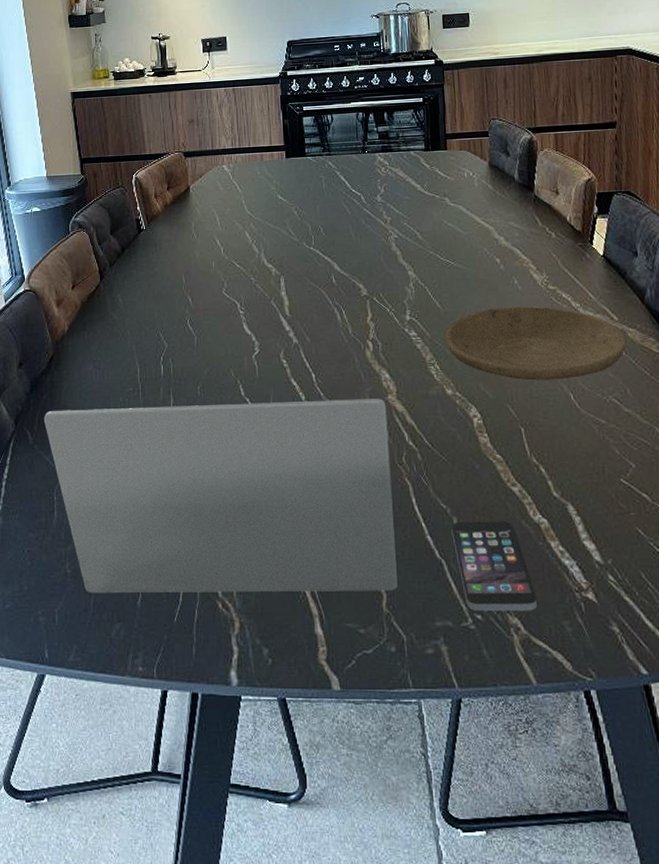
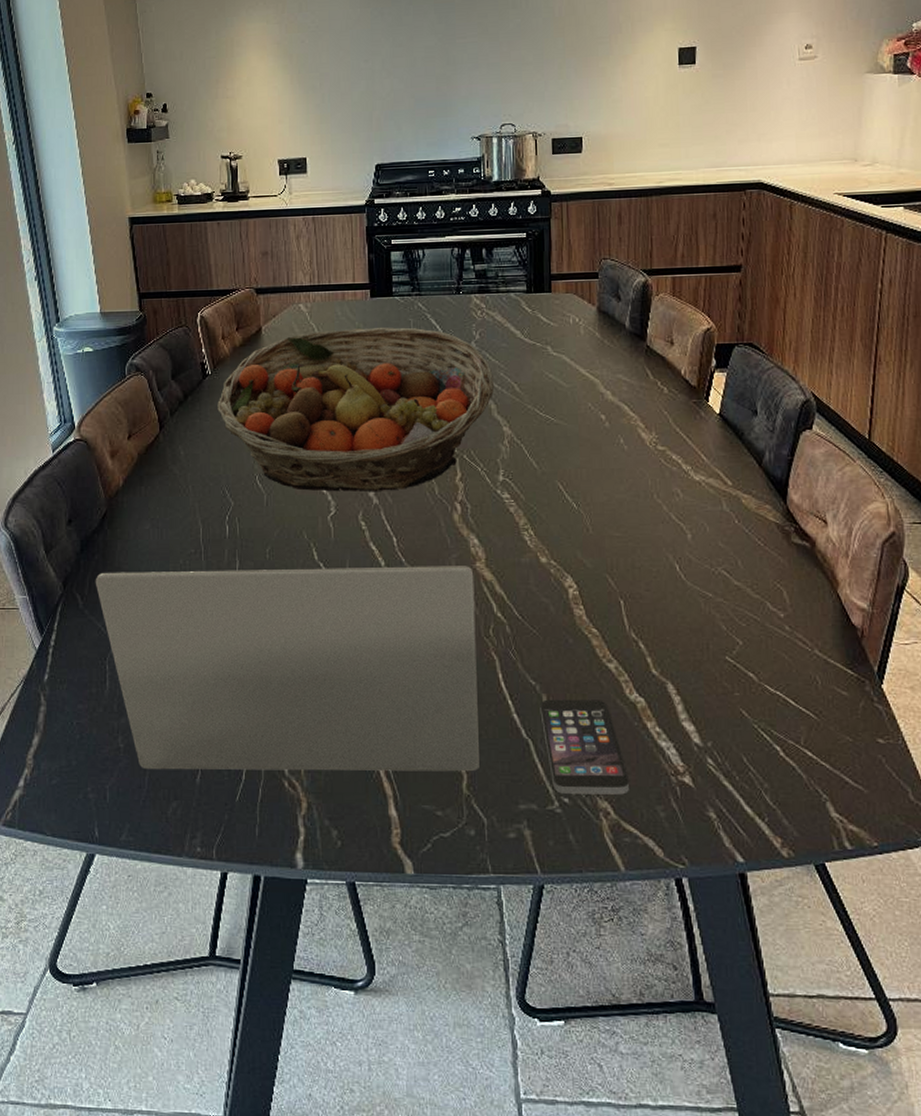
fruit basket: none [151,184,399,333] -> present [217,327,494,492]
plate: present [444,306,627,381] -> none [540,468,740,549]

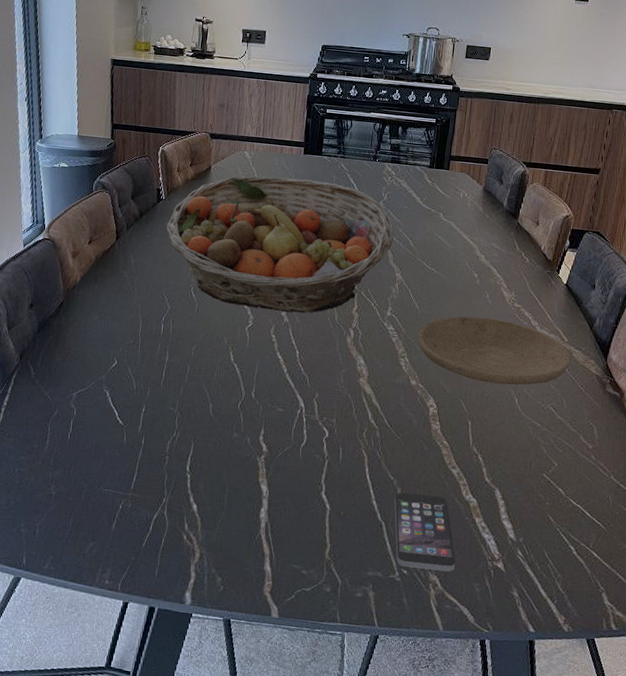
laptop: present [95,566,479,772] -> none [47,351,357,542]
plate: none [540,468,740,549] -> present [417,316,571,386]

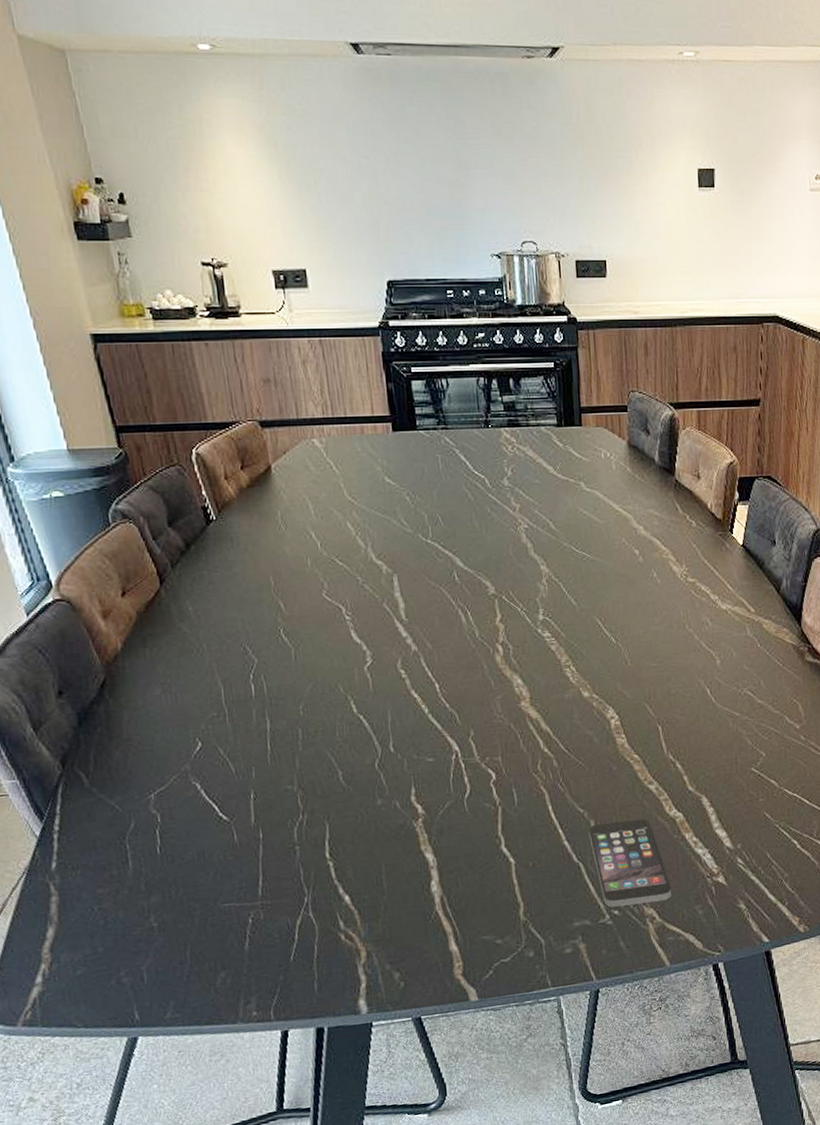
fruit basket: present [166,176,394,313] -> none [227,464,529,642]
plate: present [417,316,571,386] -> none [580,600,762,678]

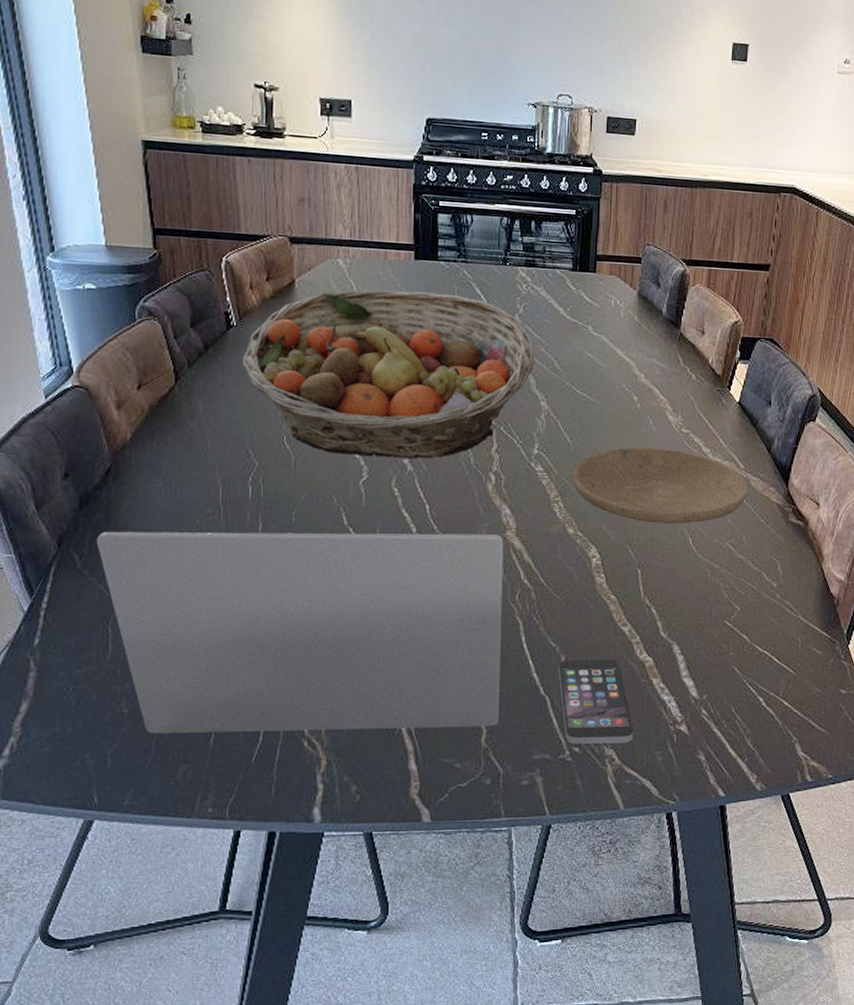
laptop: none [100,706,535,945] -> present [96,531,504,734]
fruit basket: none [227,464,529,642] -> present [242,290,534,459]
plate: none [580,600,762,678] -> present [571,447,749,524]

